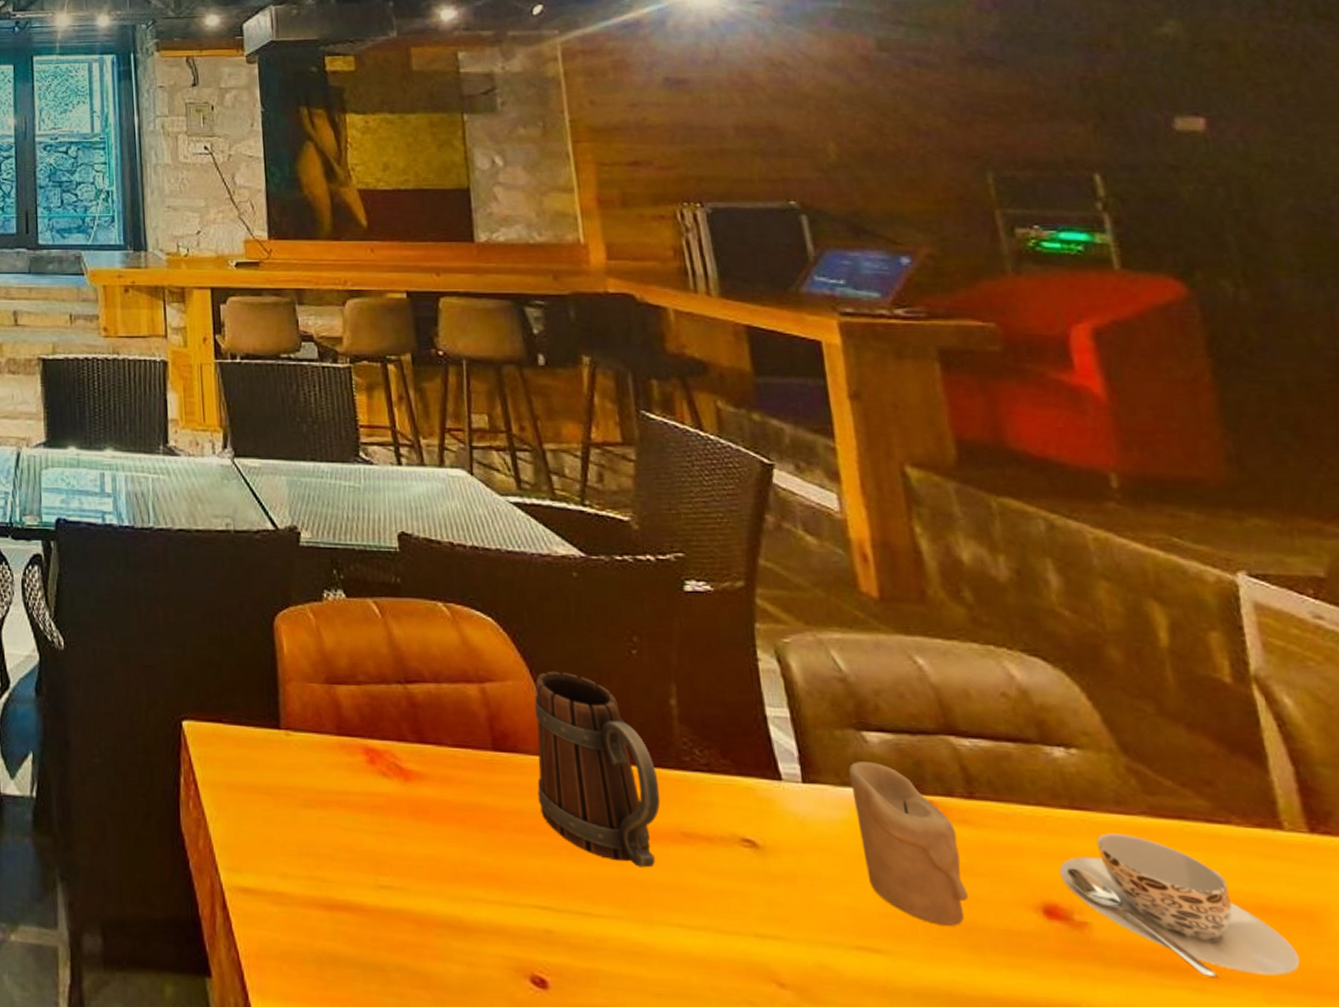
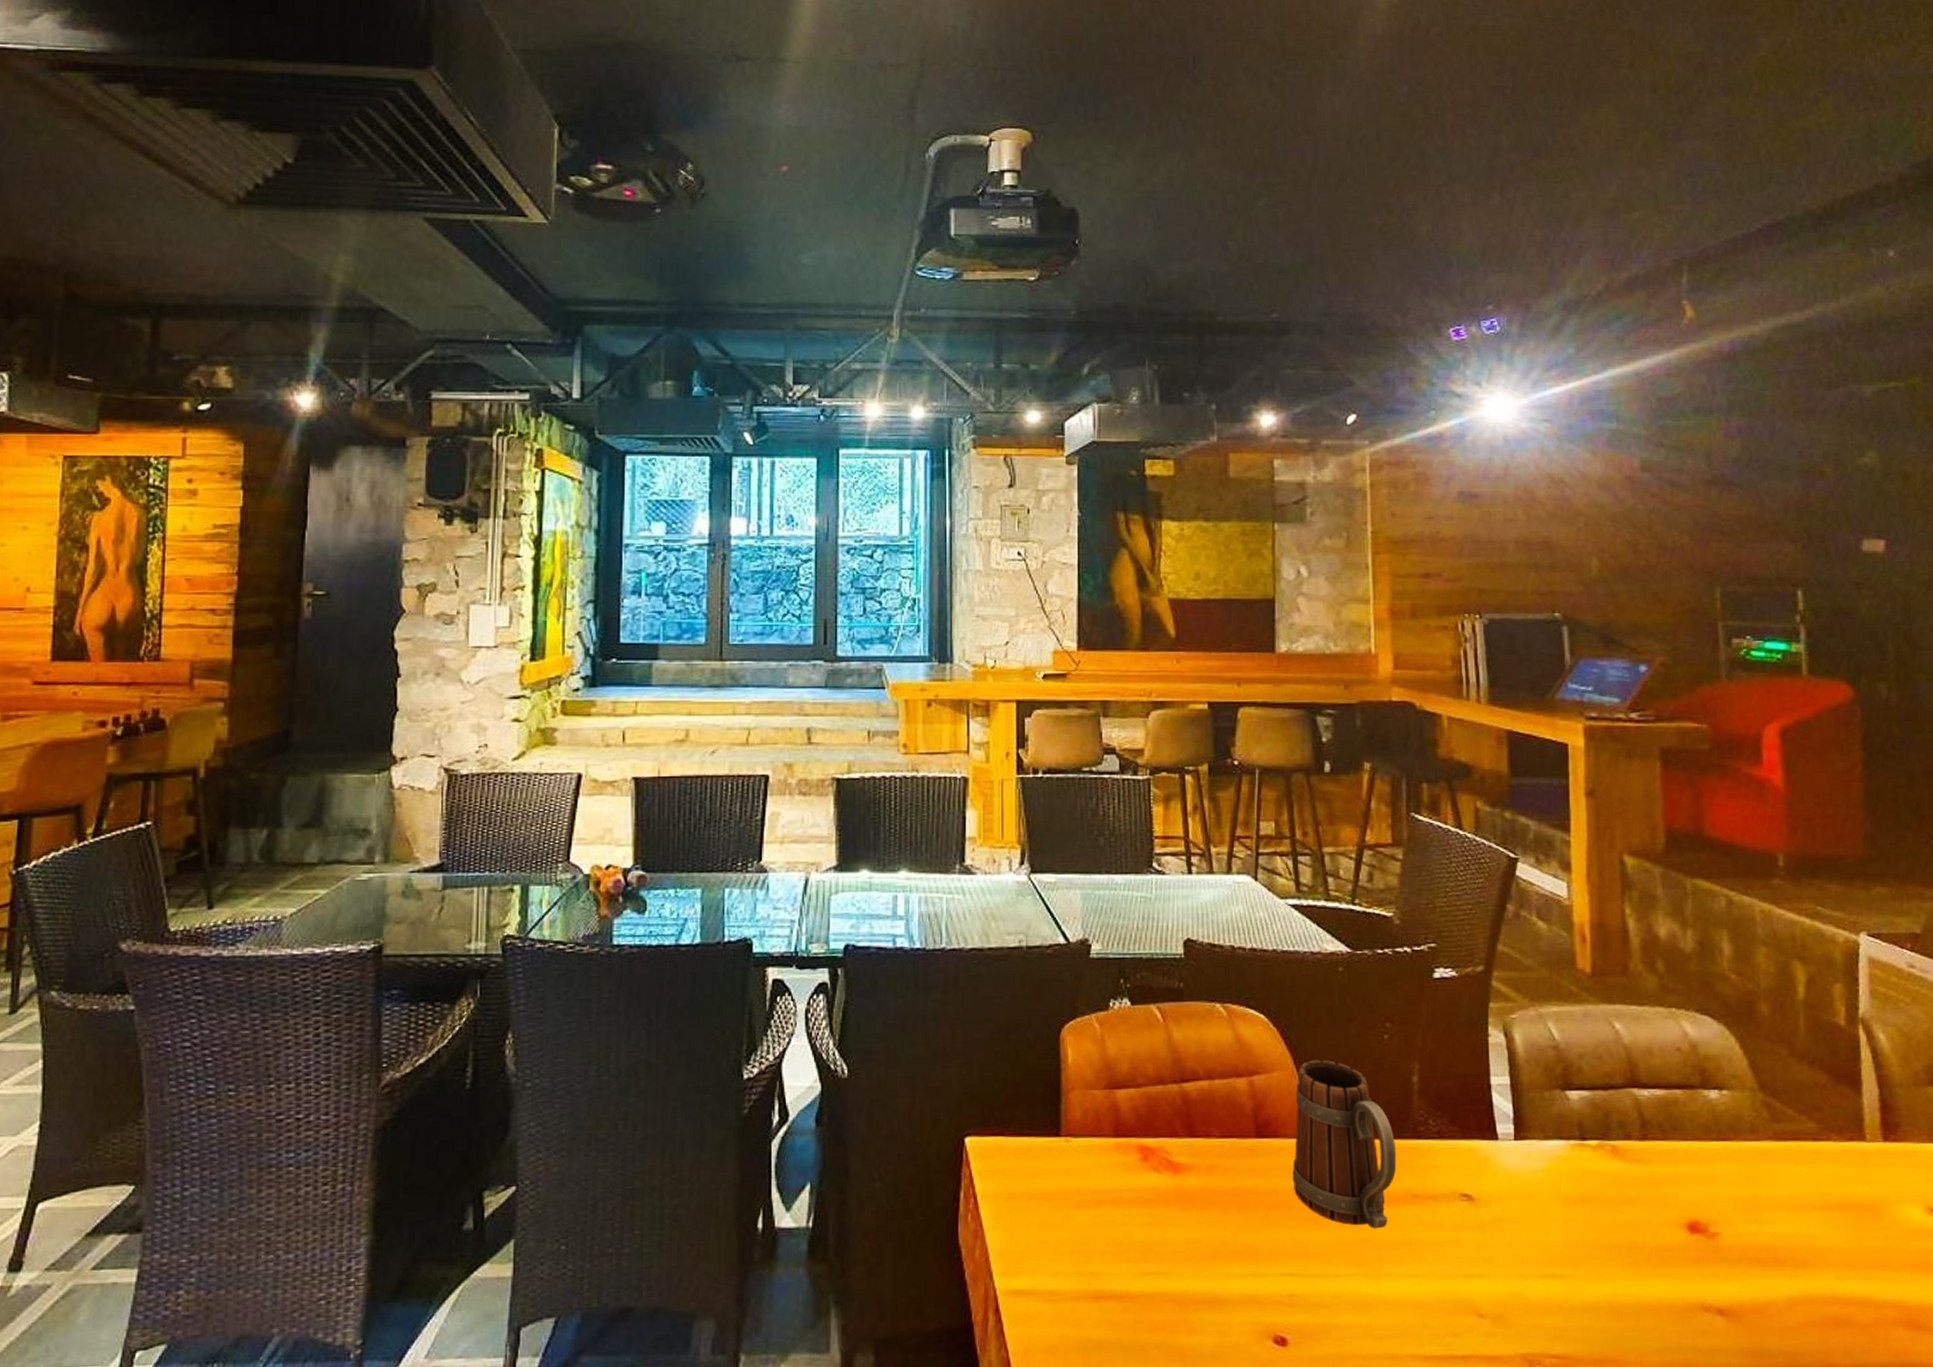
candle: present [849,761,969,926] -> none [1552,1117,1633,1249]
teacup: present [1059,833,1301,978] -> none [1703,1157,1864,1266]

